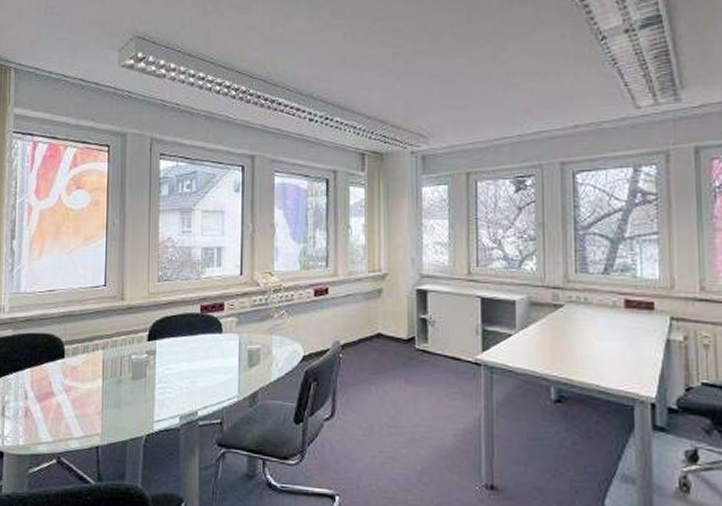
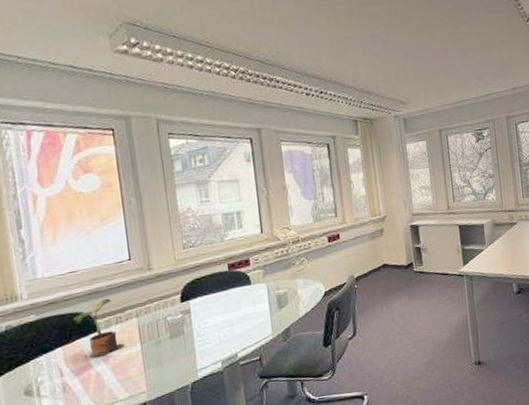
potted plant: none [45,323,88,385] -> present [74,298,125,358]

